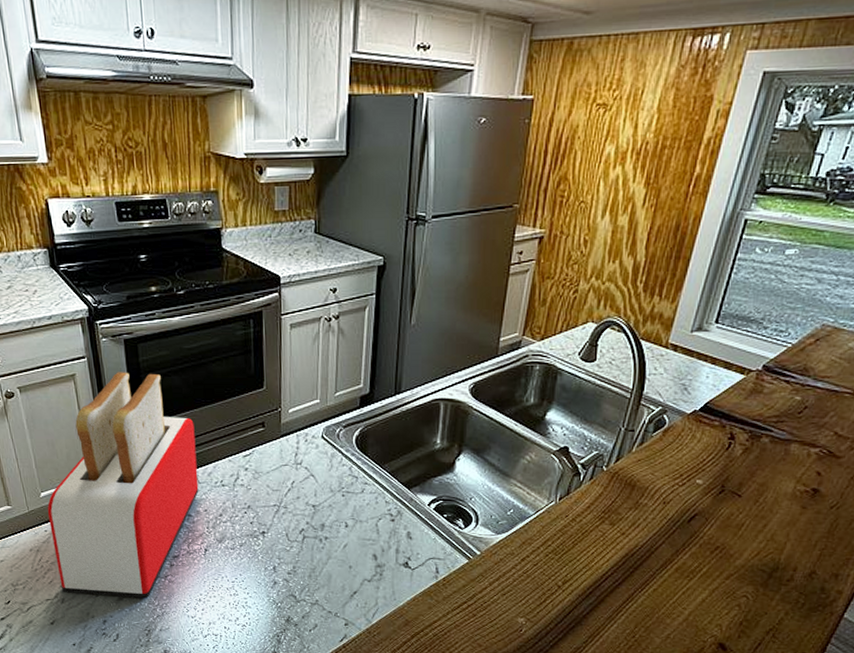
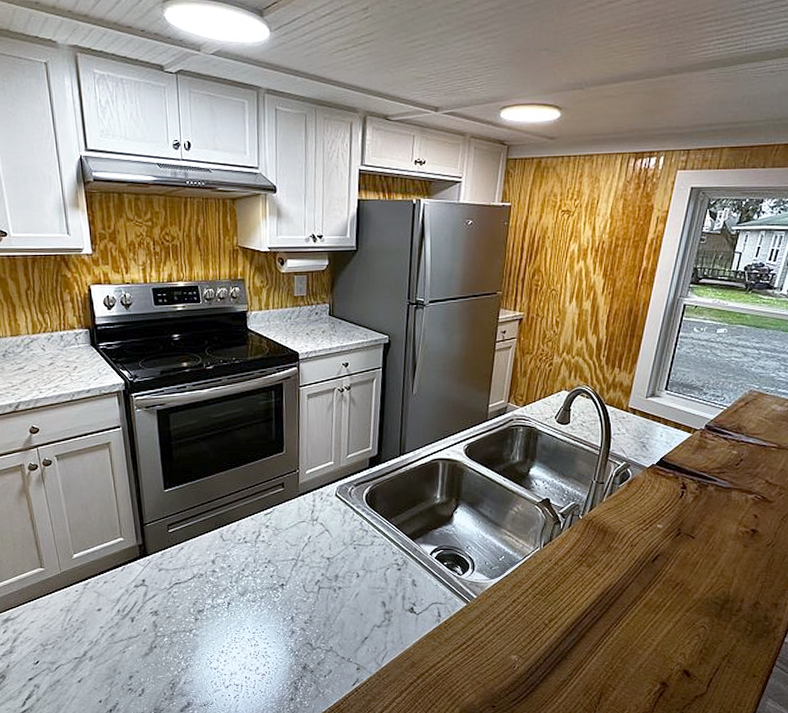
toaster: present [47,372,199,599] -> none [79,439,223,653]

